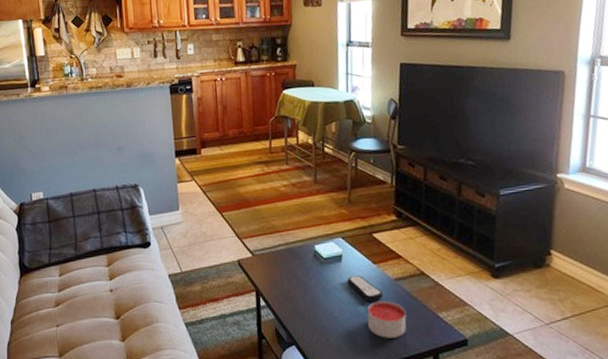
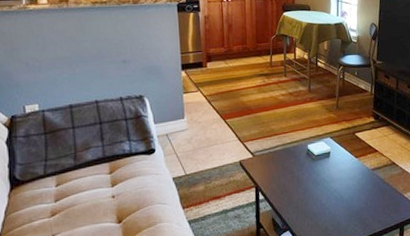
remote control: present [347,276,384,301] -> none [334,168,363,189]
candle: present [367,300,407,338] -> none [349,187,380,218]

